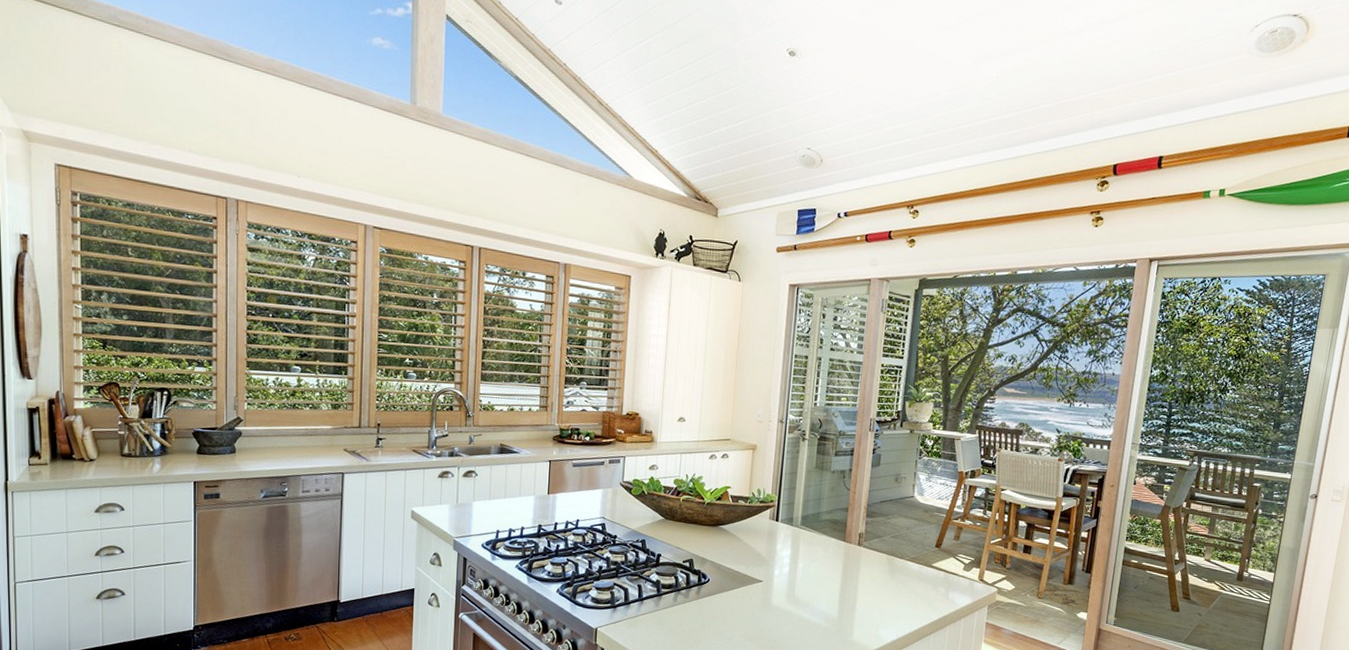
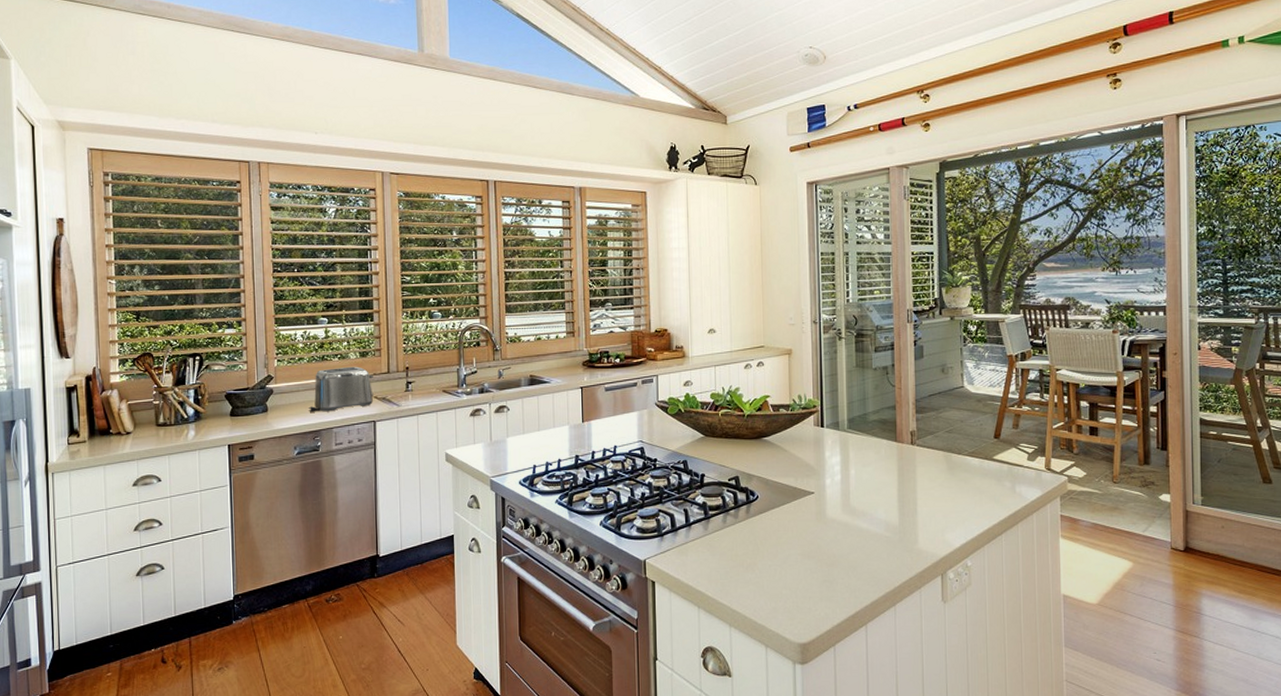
toaster: none [277,417,344,460] -> present [309,366,374,412]

